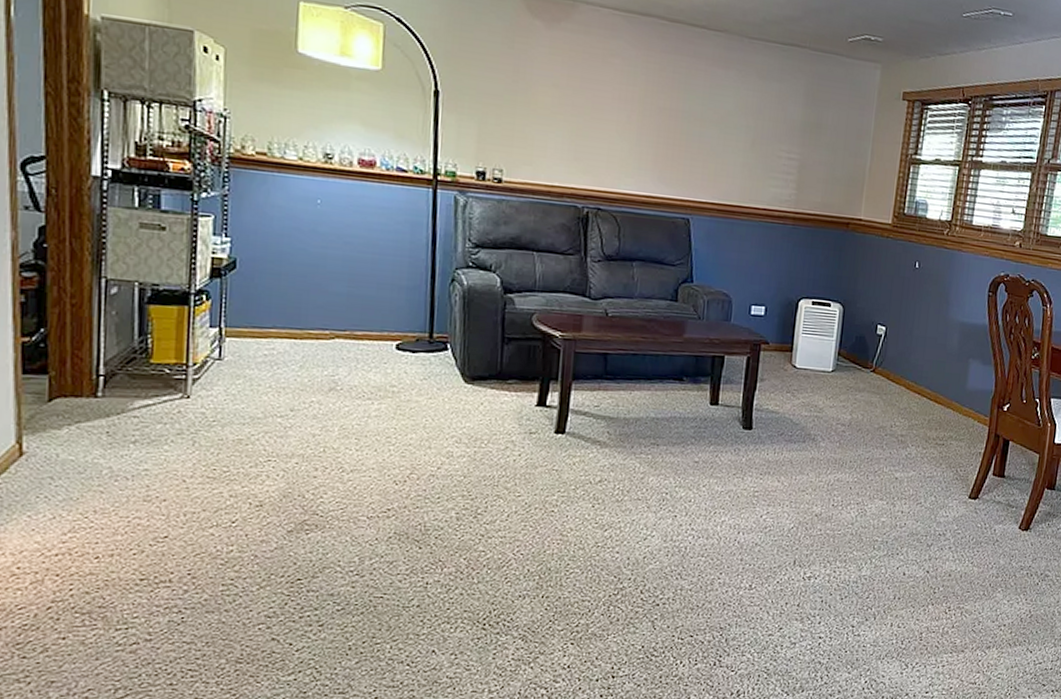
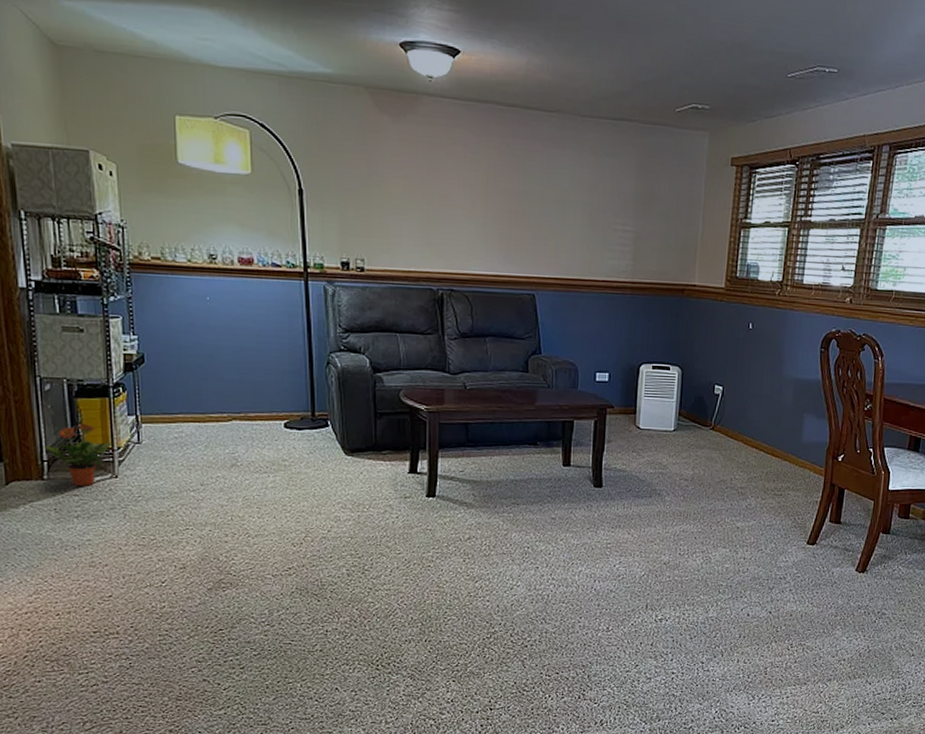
potted plant: none [101,333,186,407] -> present [43,423,112,486]

